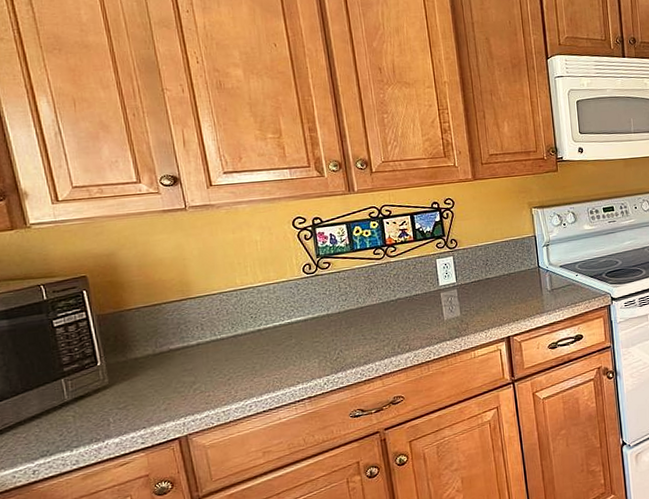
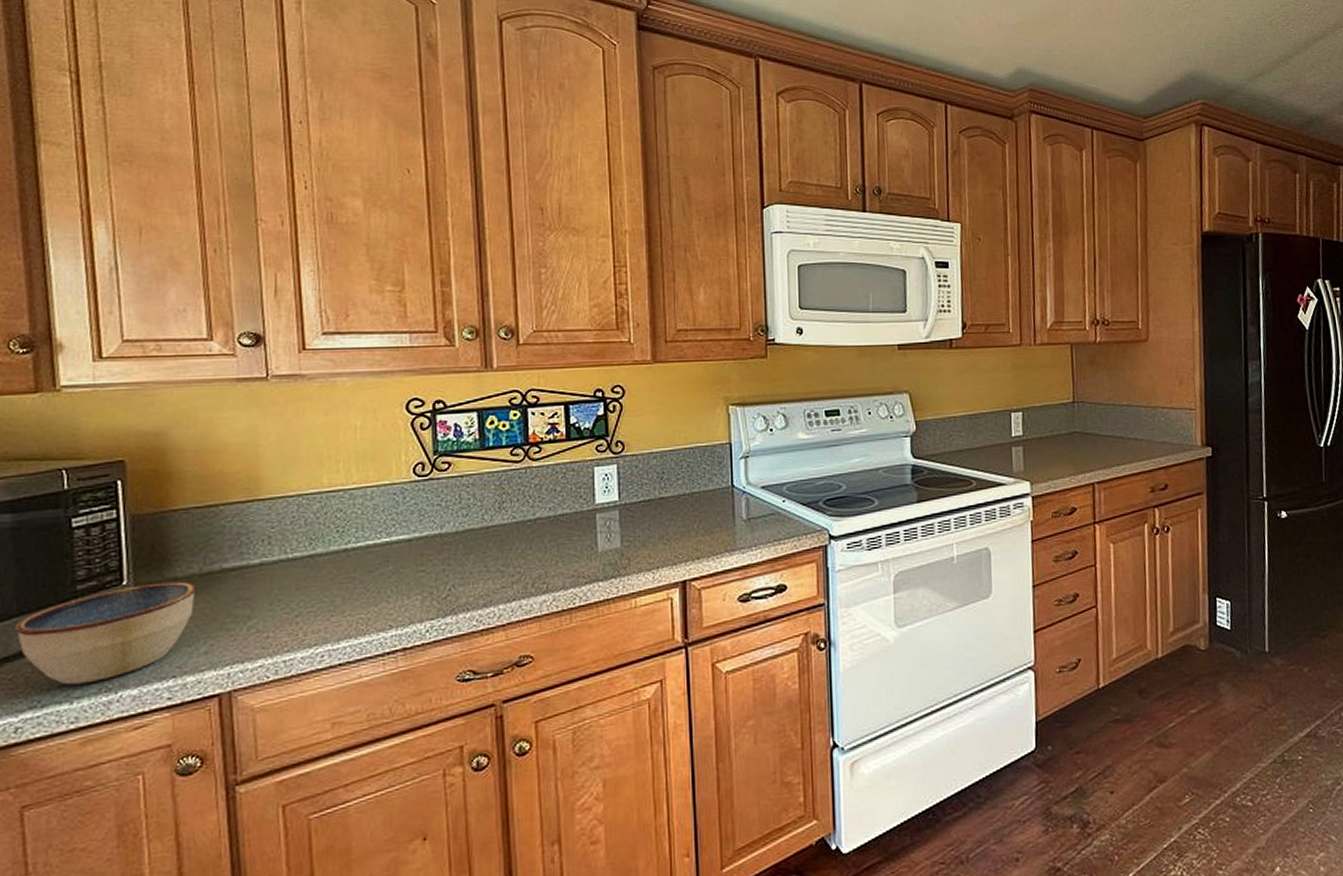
bowl: none [22,360,152,439] -> present [15,581,195,685]

